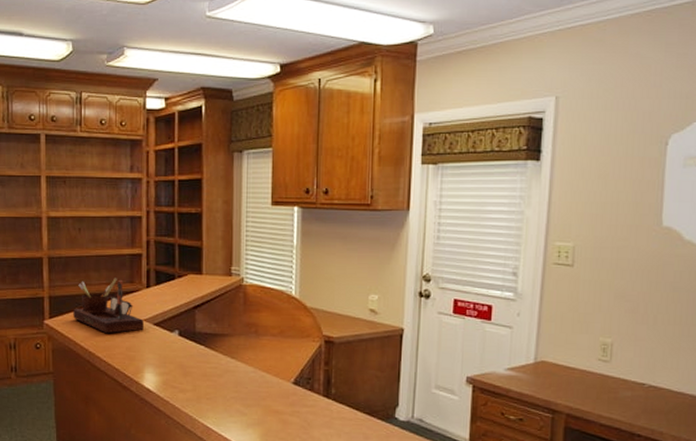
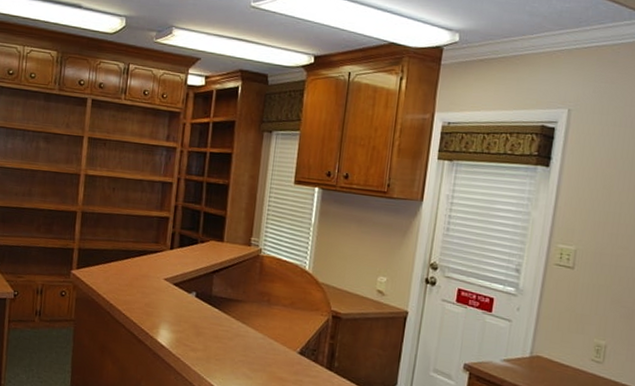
desk organizer: present [73,277,144,334] -> none [99,236,164,289]

